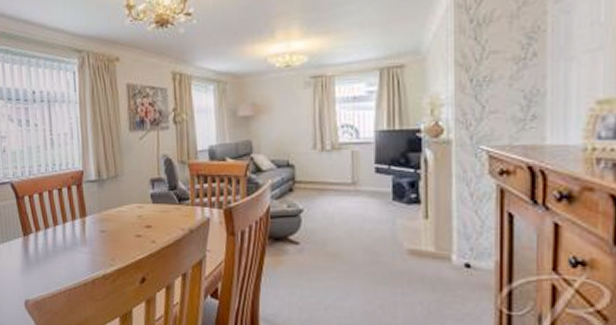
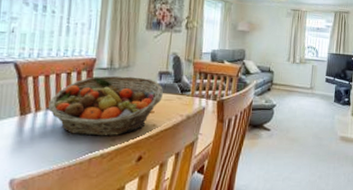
fruit basket: none [46,187,158,256] -> present [48,75,163,136]

